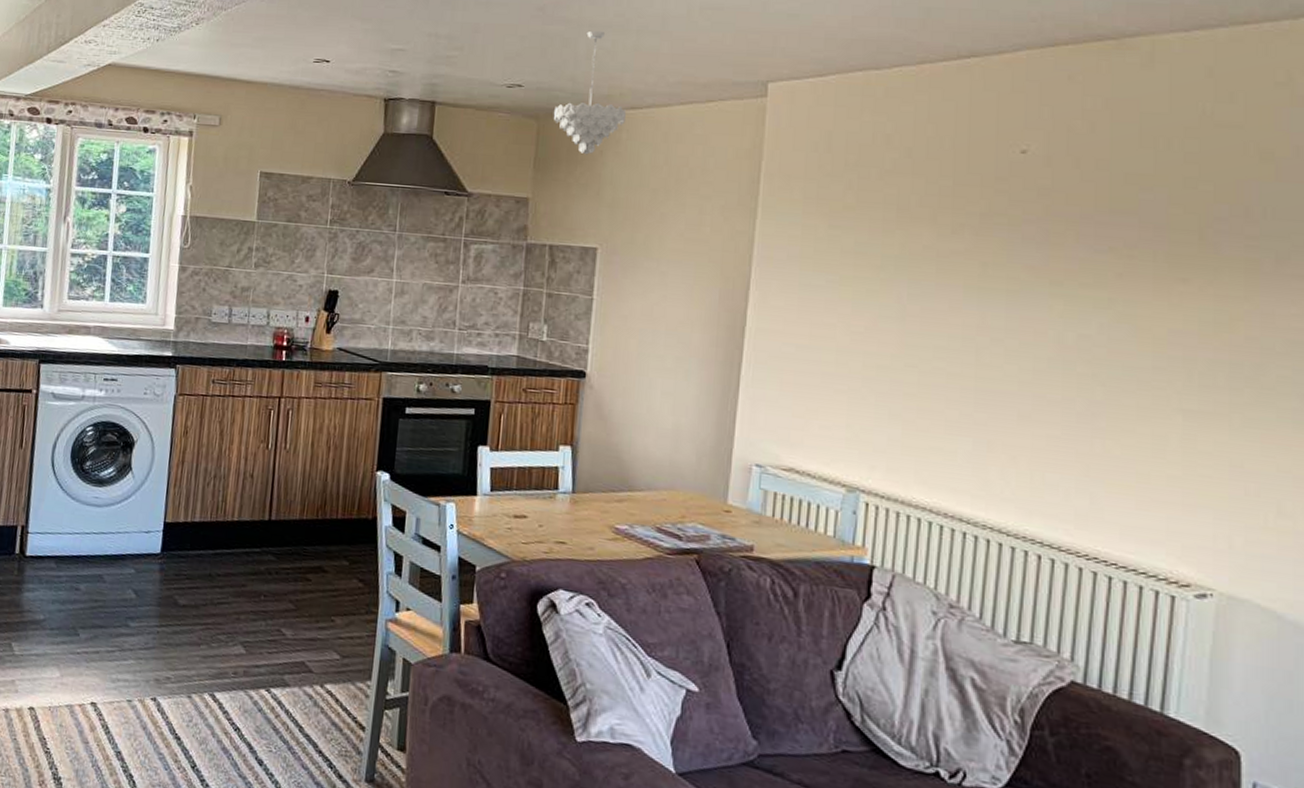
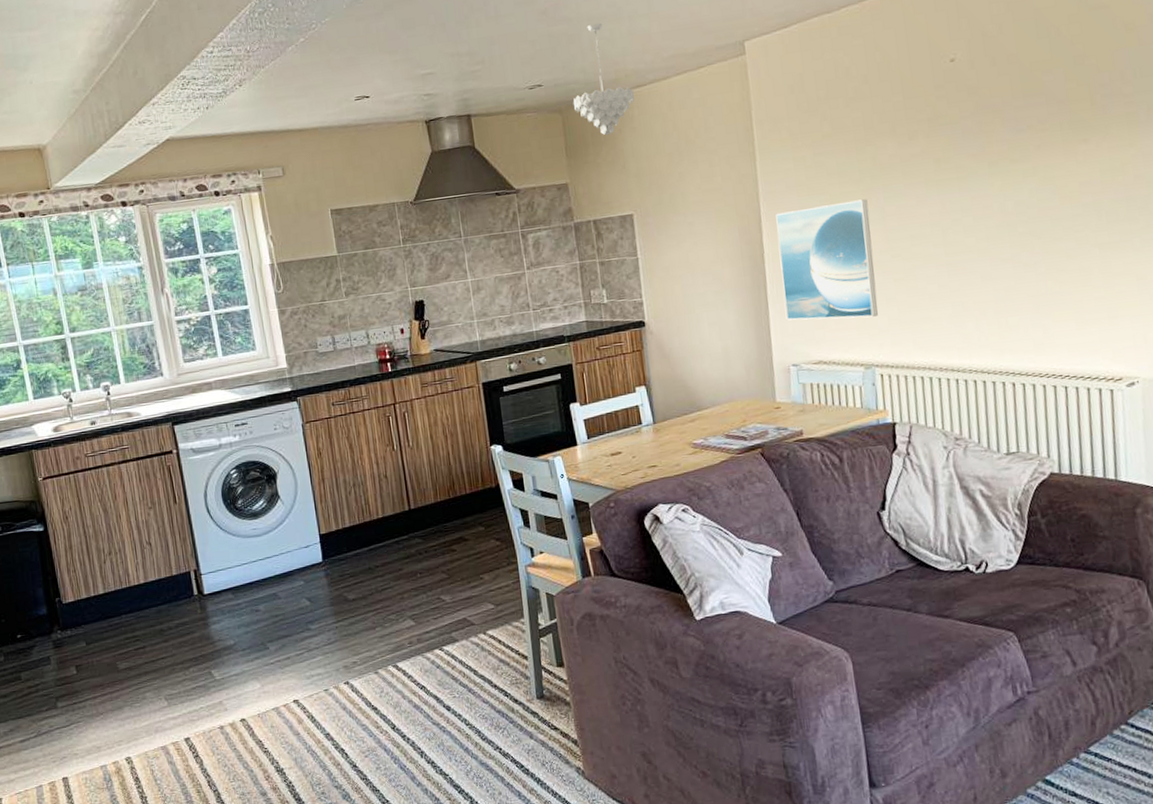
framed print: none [758,283,886,432] -> present [776,199,878,321]

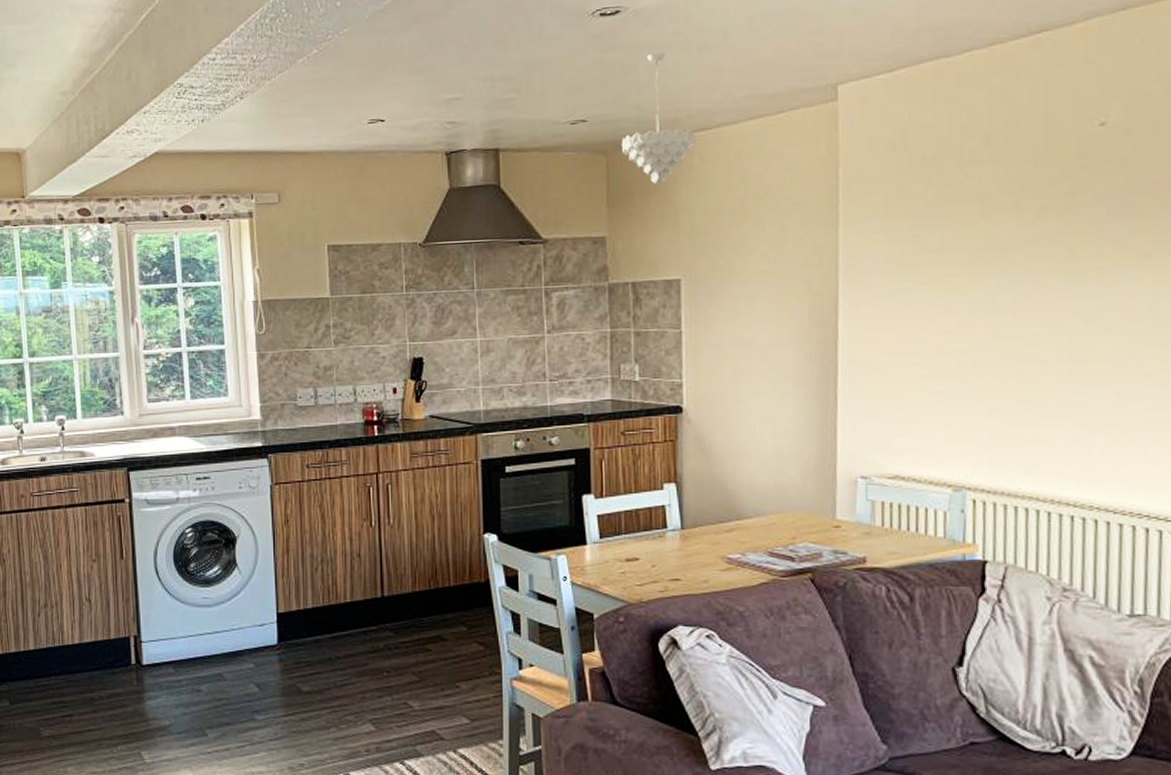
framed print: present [776,199,878,321] -> none [856,284,977,429]

